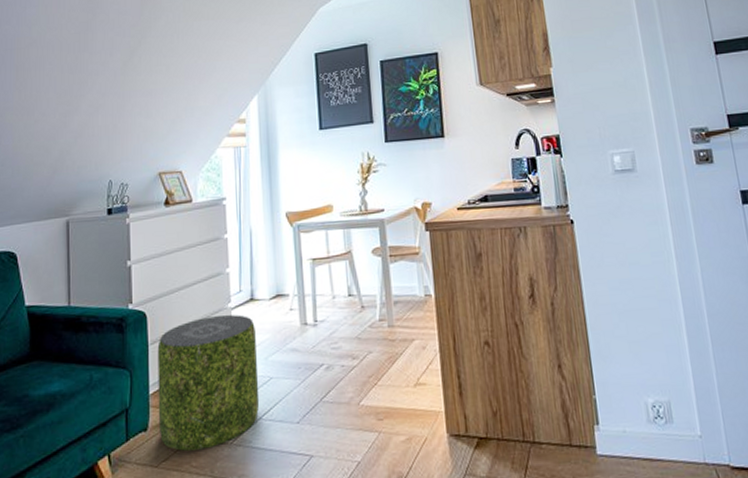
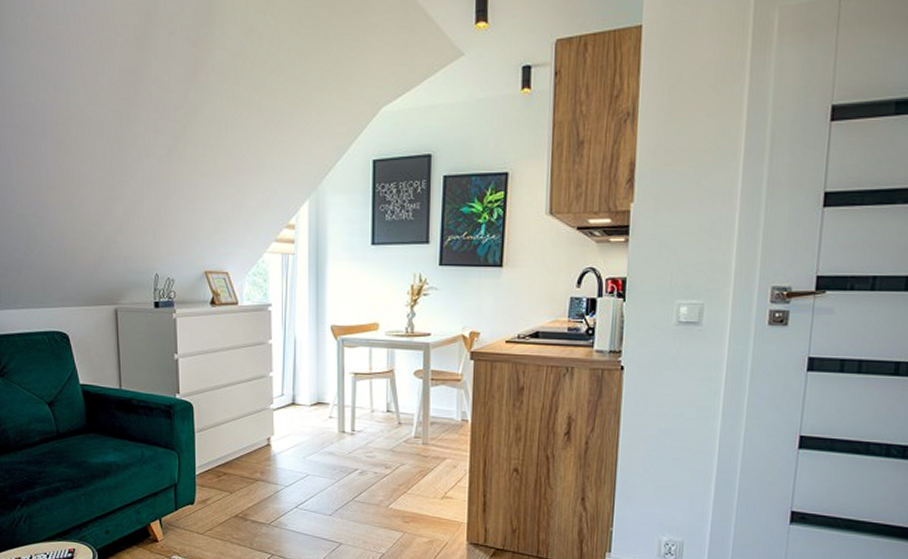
pouf: present [157,314,260,451] -> none [203,414,296,526]

